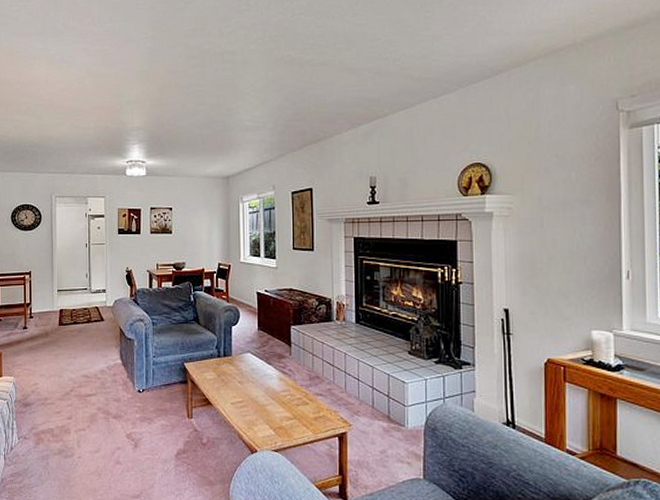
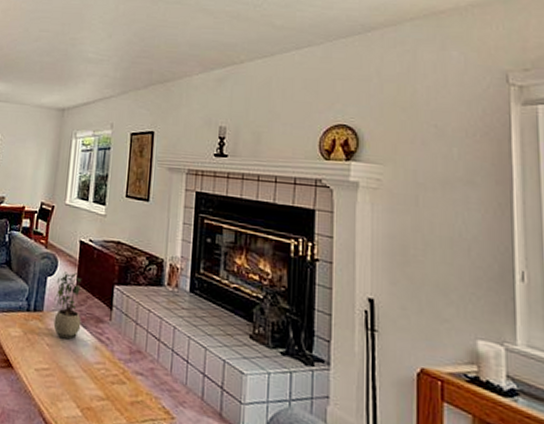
potted plant: none [240,320,266,376] -> present [53,271,82,340]

